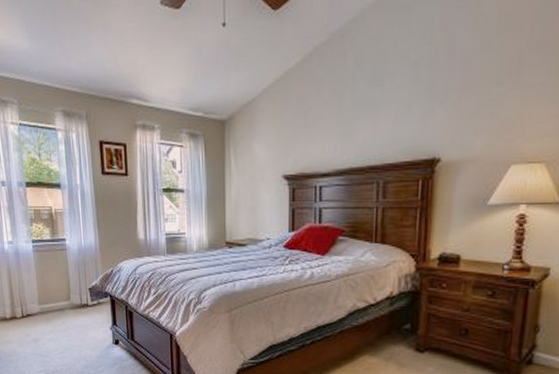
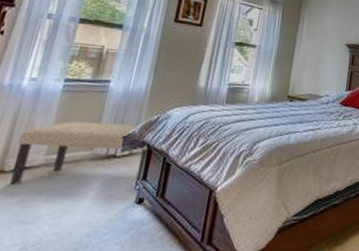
bench: none [17,277,113,333] -> present [10,122,147,190]

